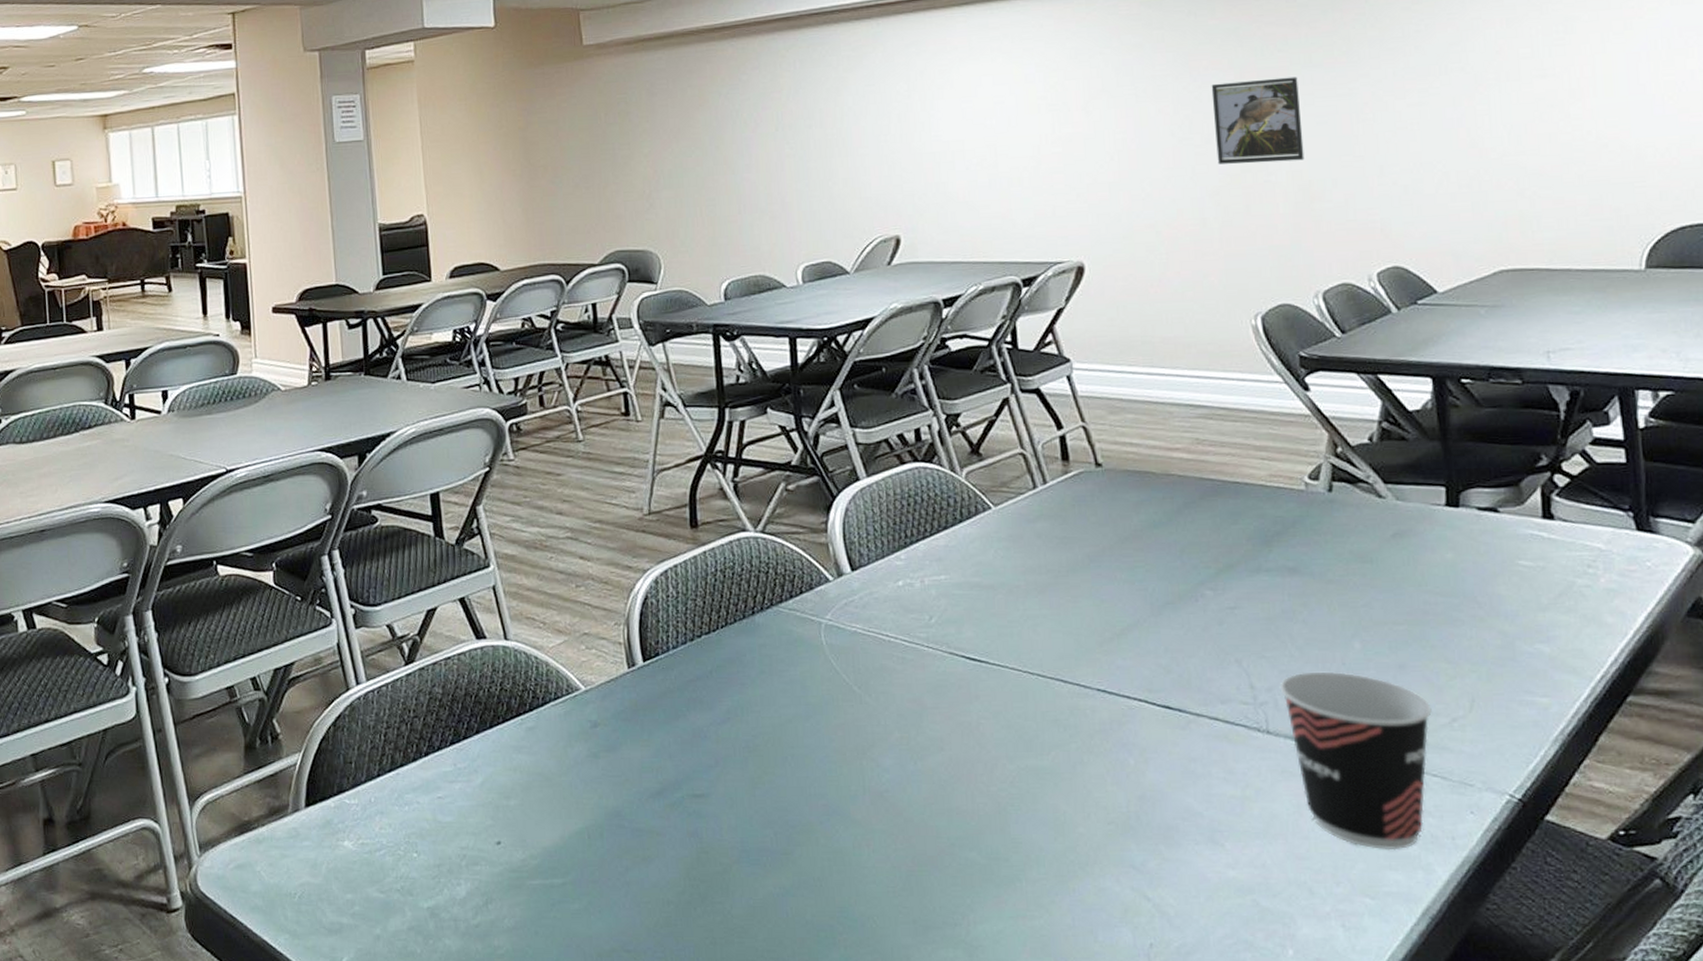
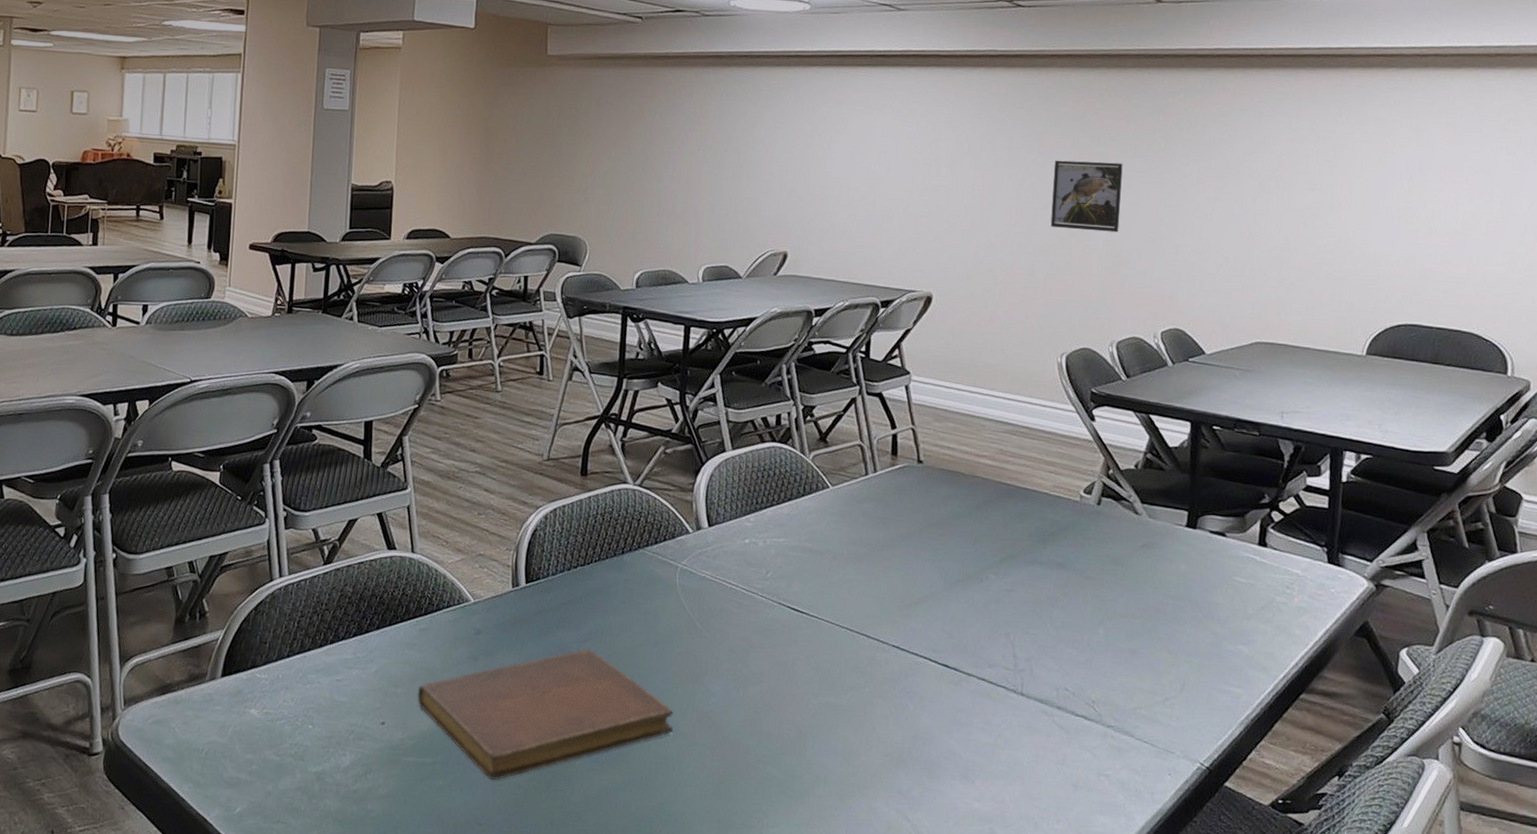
notebook: none [533,731,843,897] -> present [417,648,673,780]
cup: present [1279,671,1432,851] -> none [1036,648,1151,799]

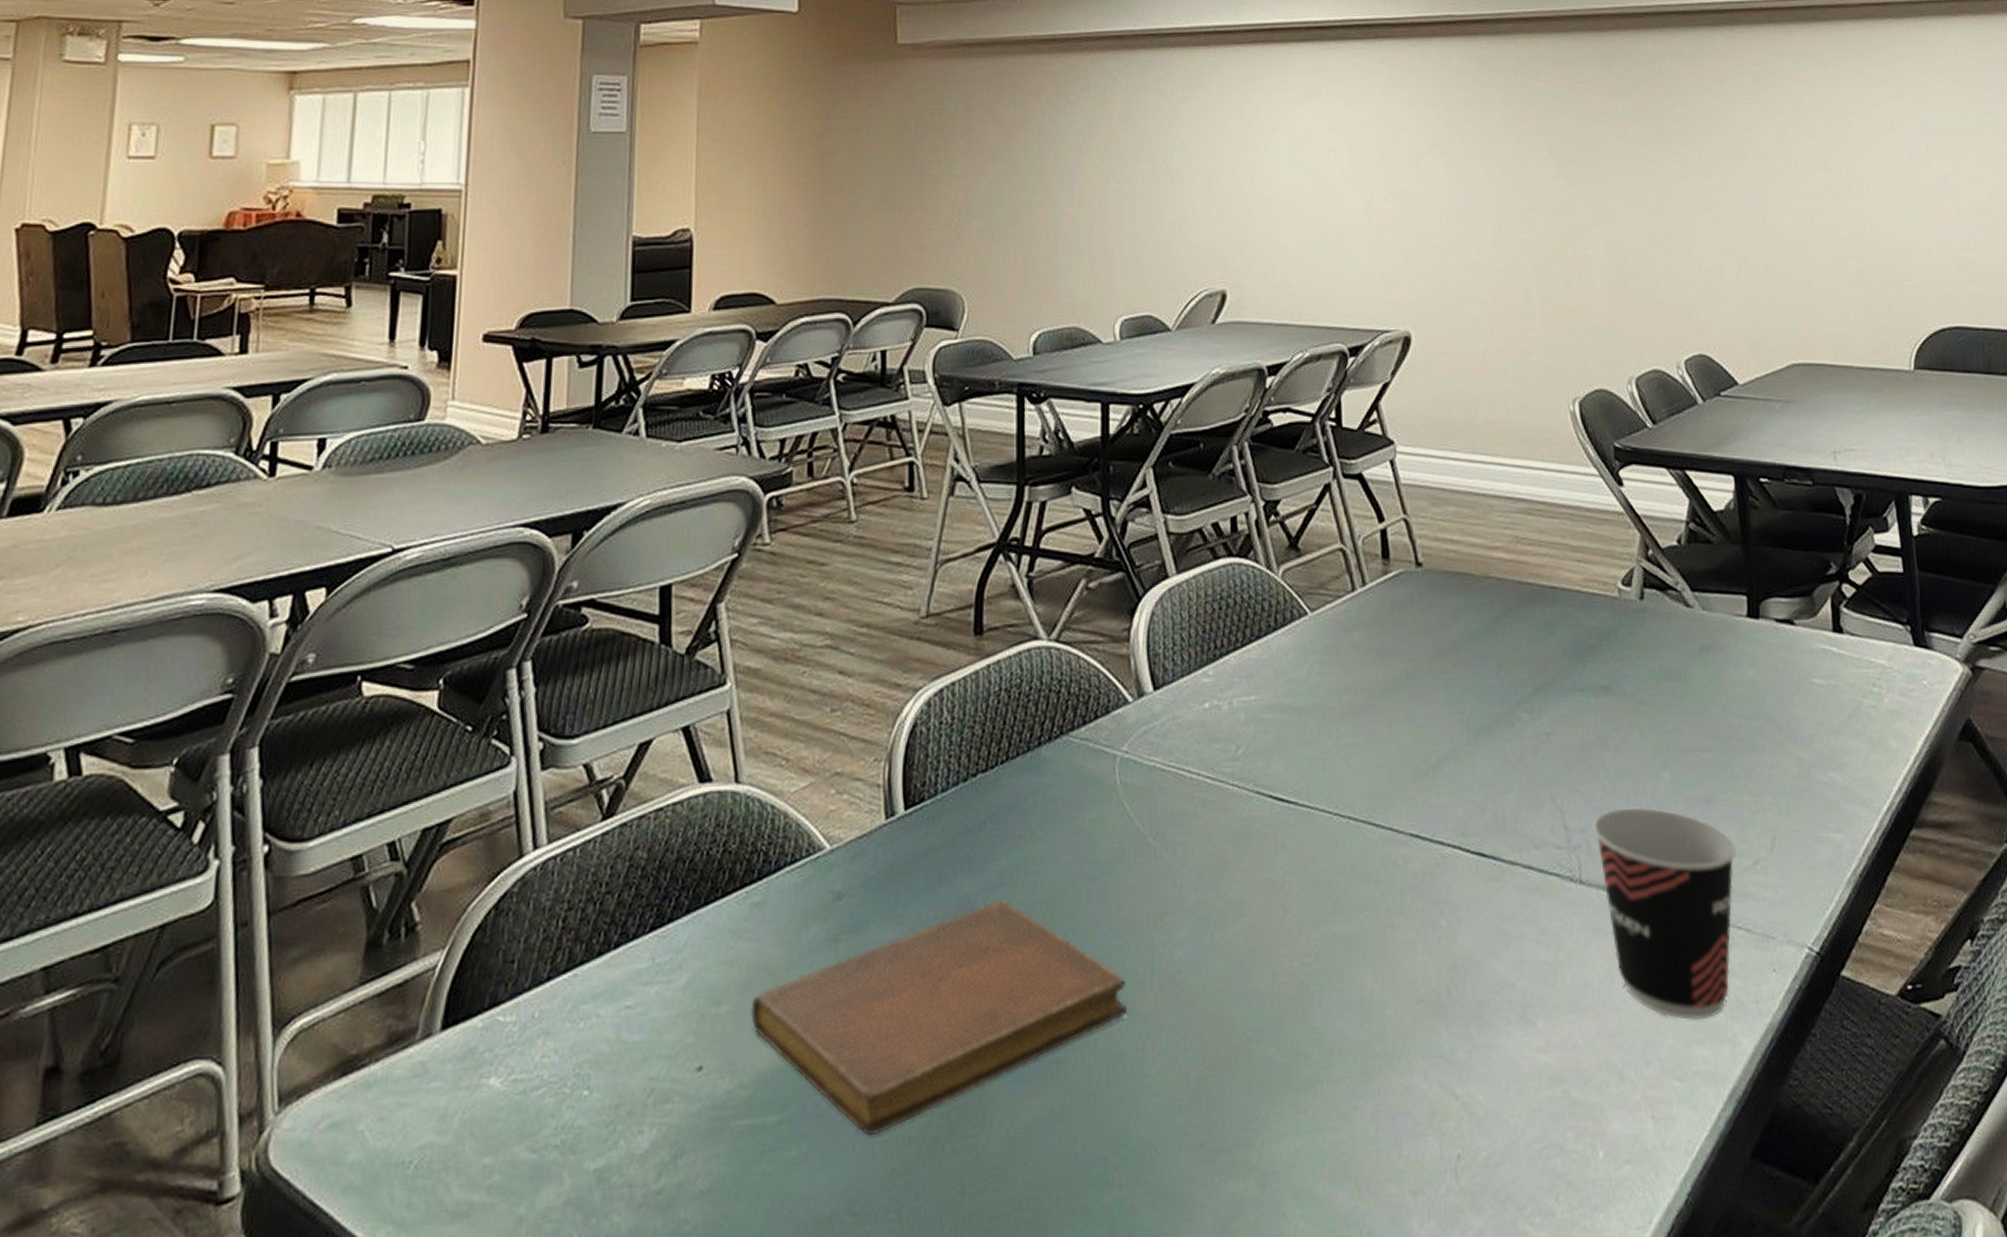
cup: none [1036,648,1151,799] -> present [1592,807,1736,1021]
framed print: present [1050,160,1123,233] -> none [1535,148,1620,236]

